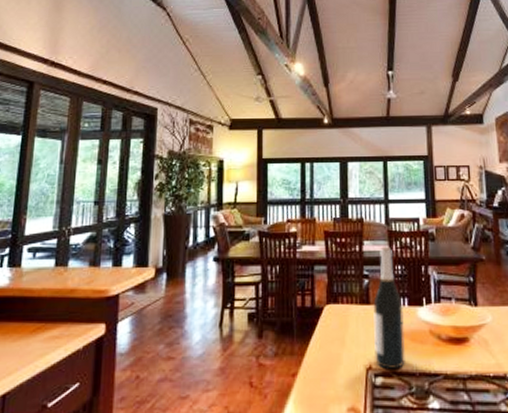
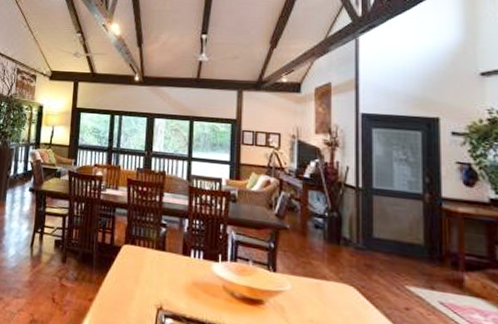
wine bottle: present [373,246,405,369] -> none [166,200,198,315]

